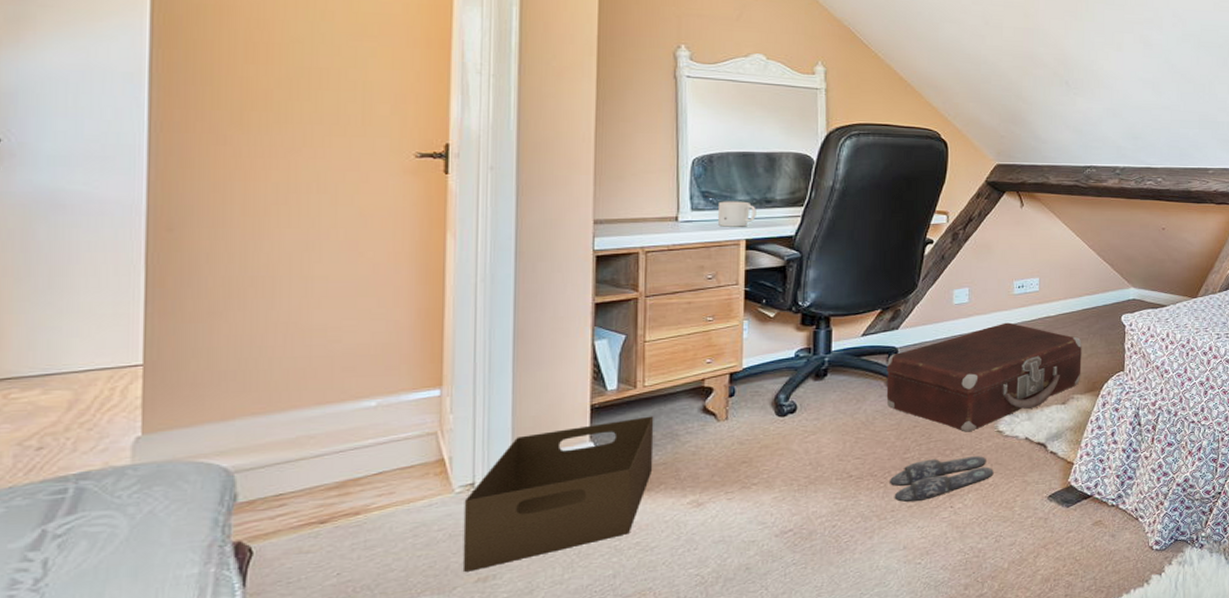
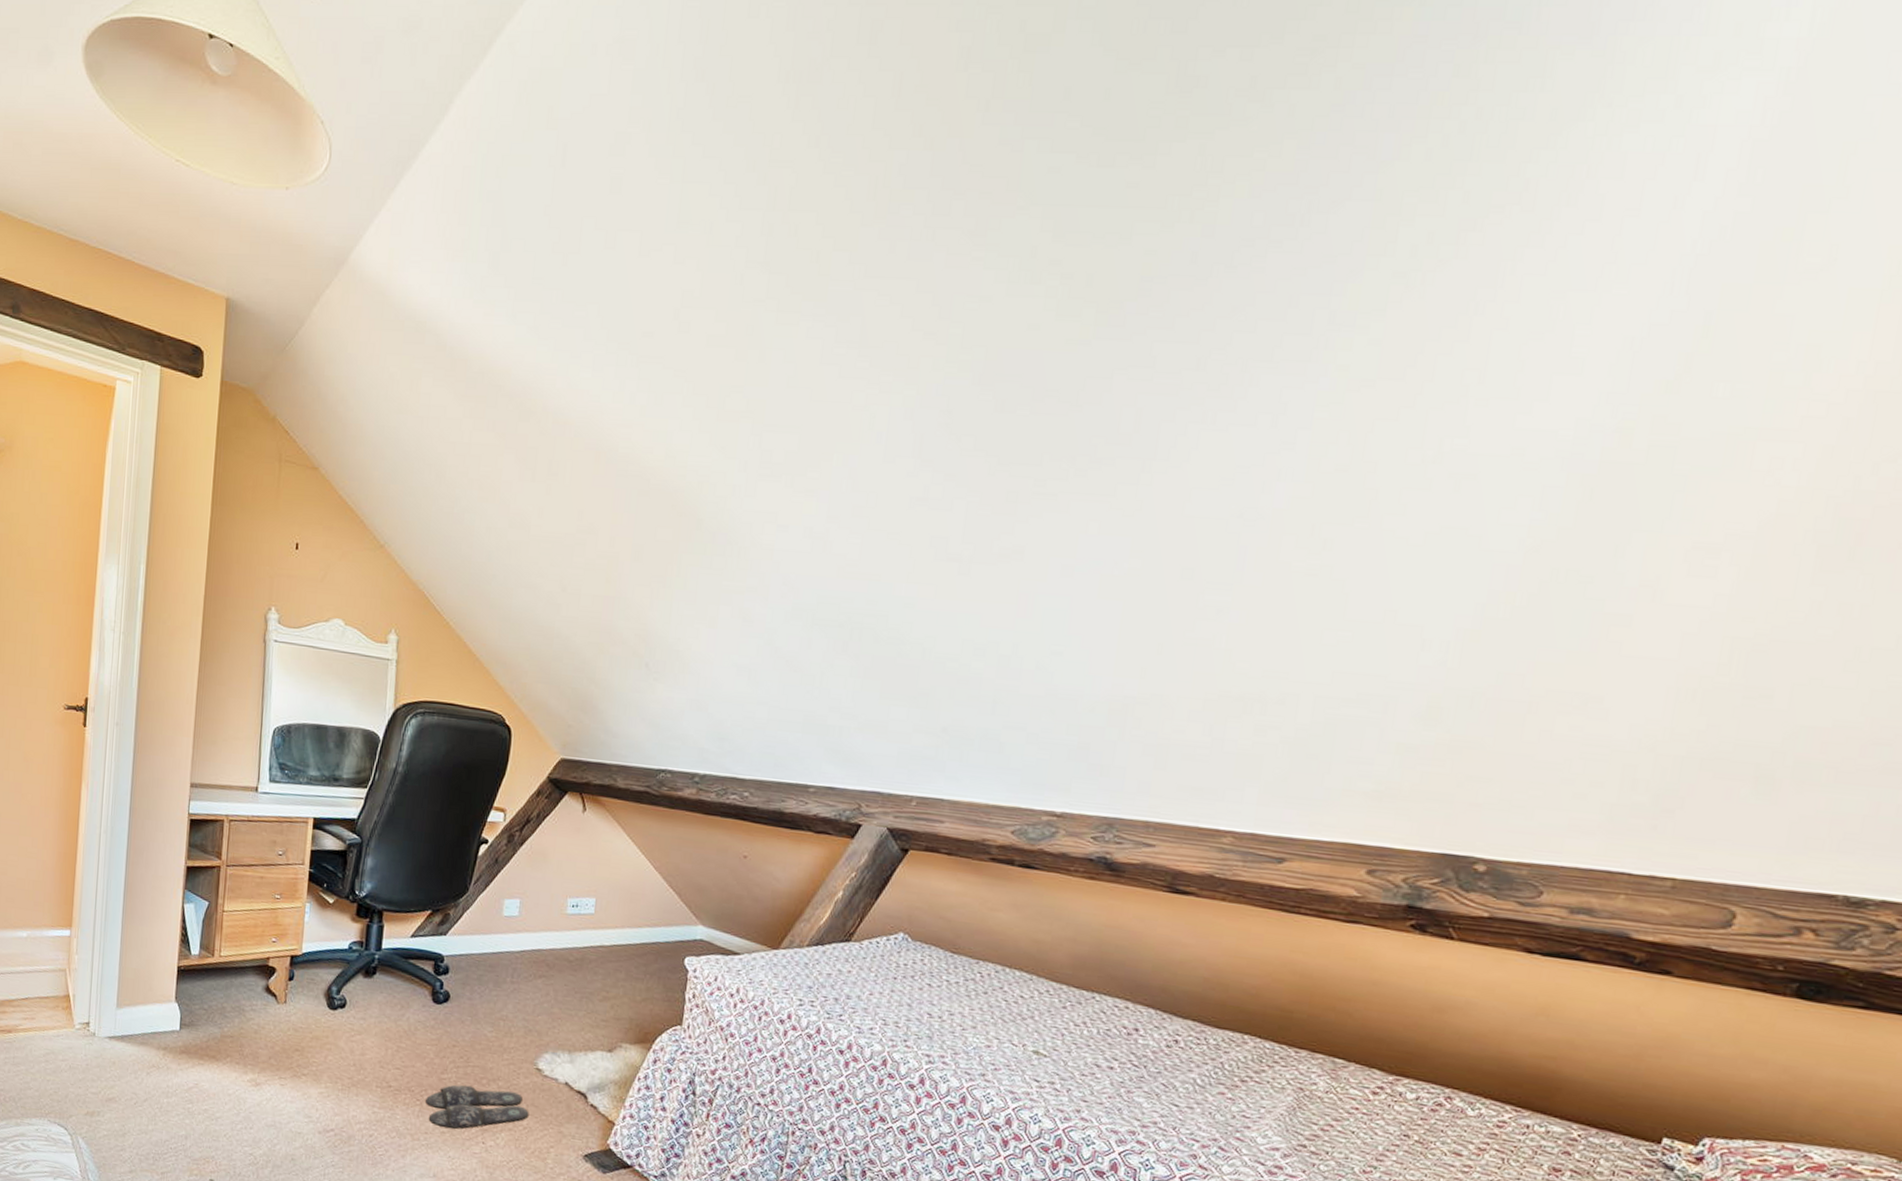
storage basket: present [462,416,654,572] -> none [77,985,226,1104]
mug: present [717,201,756,227] -> none [290,774,325,804]
suitcase: present [886,322,1082,432] -> none [429,945,637,1063]

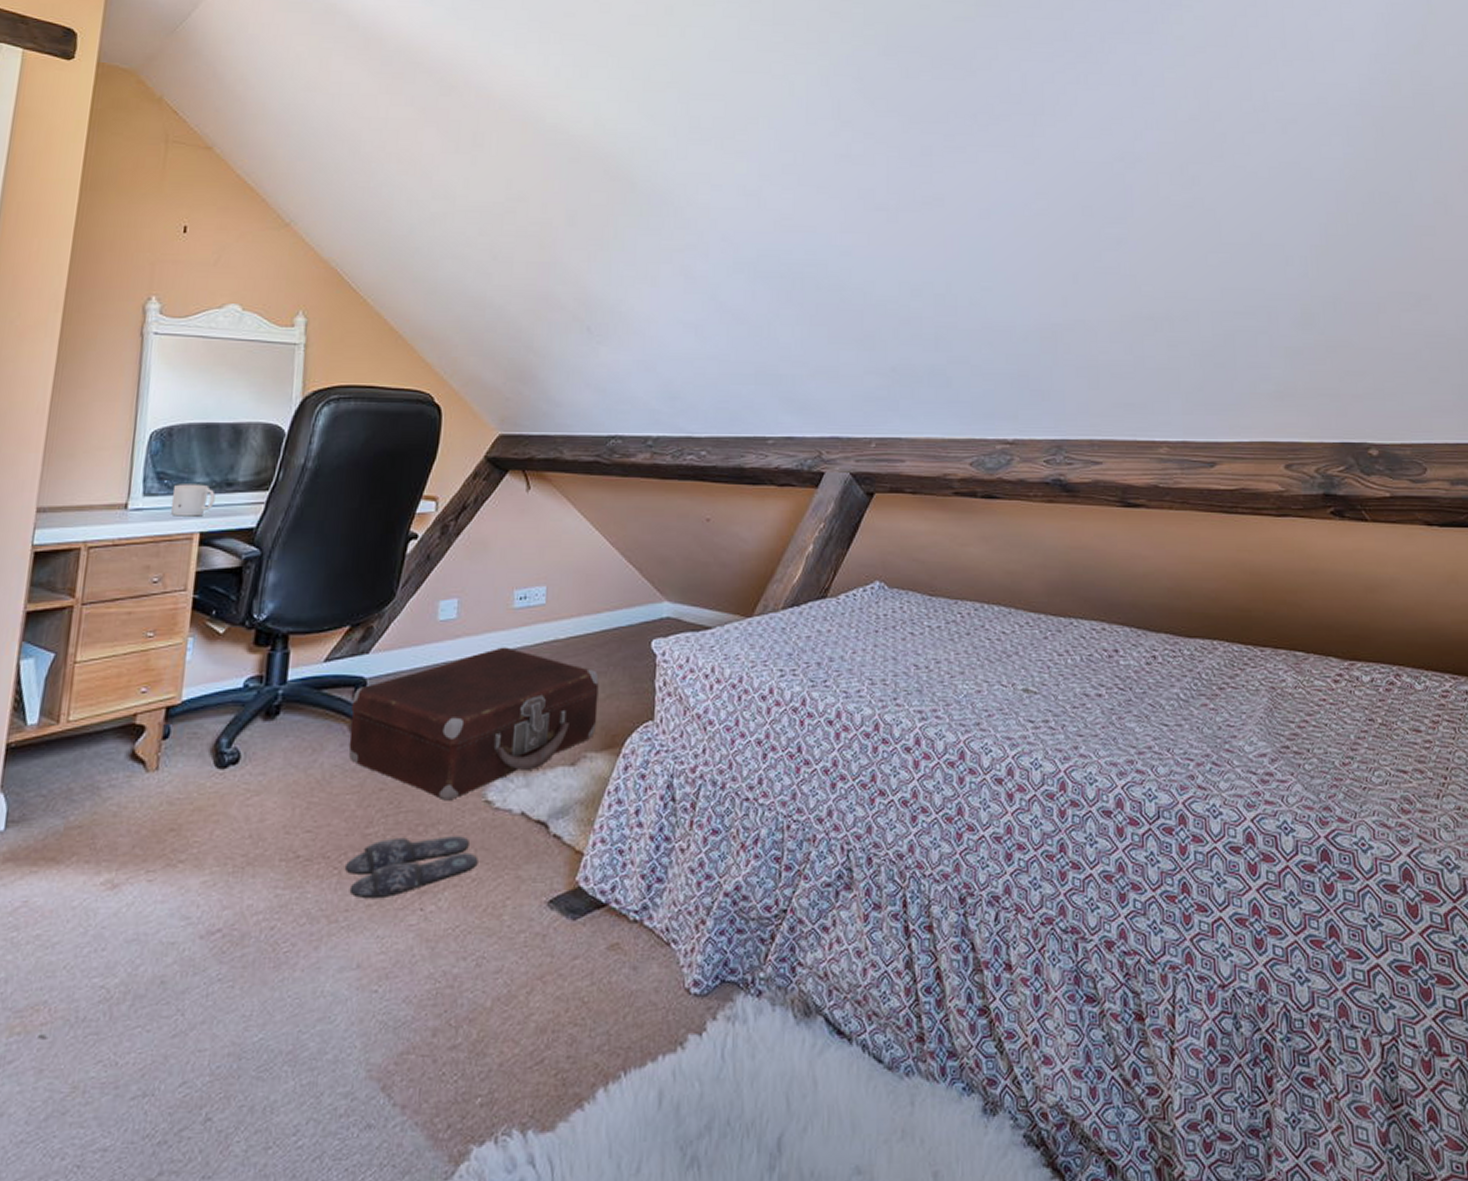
mug: none [290,774,325,804] -> present [170,484,216,517]
suitcase: none [429,945,637,1063] -> present [348,647,599,801]

